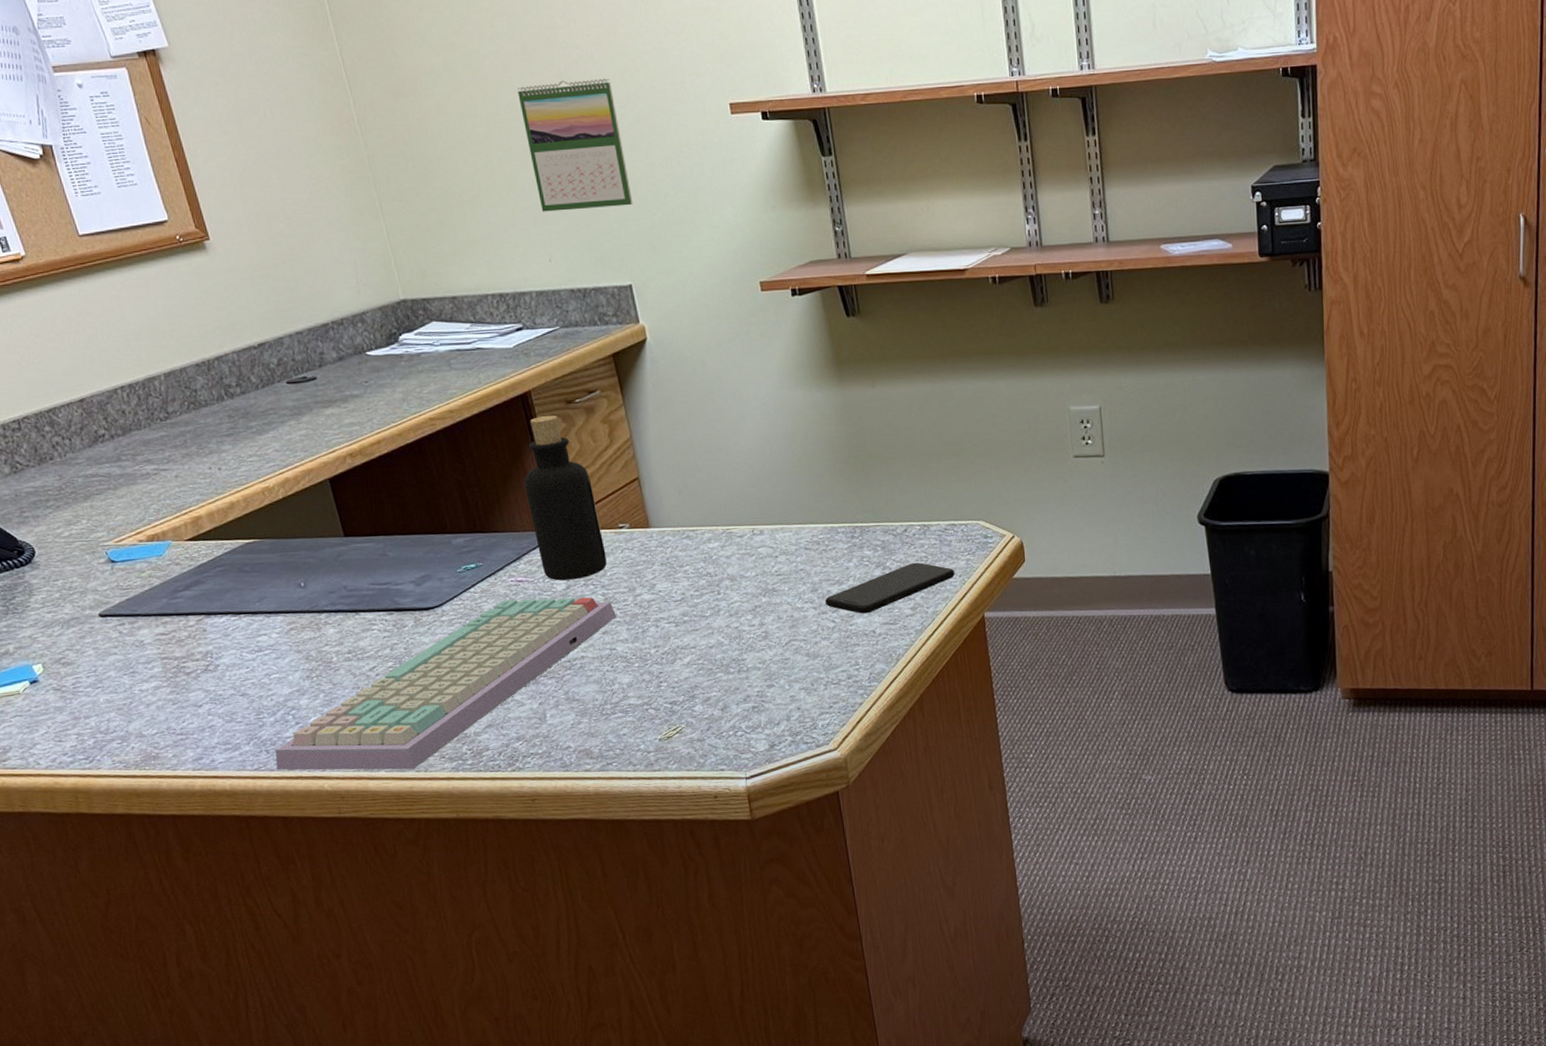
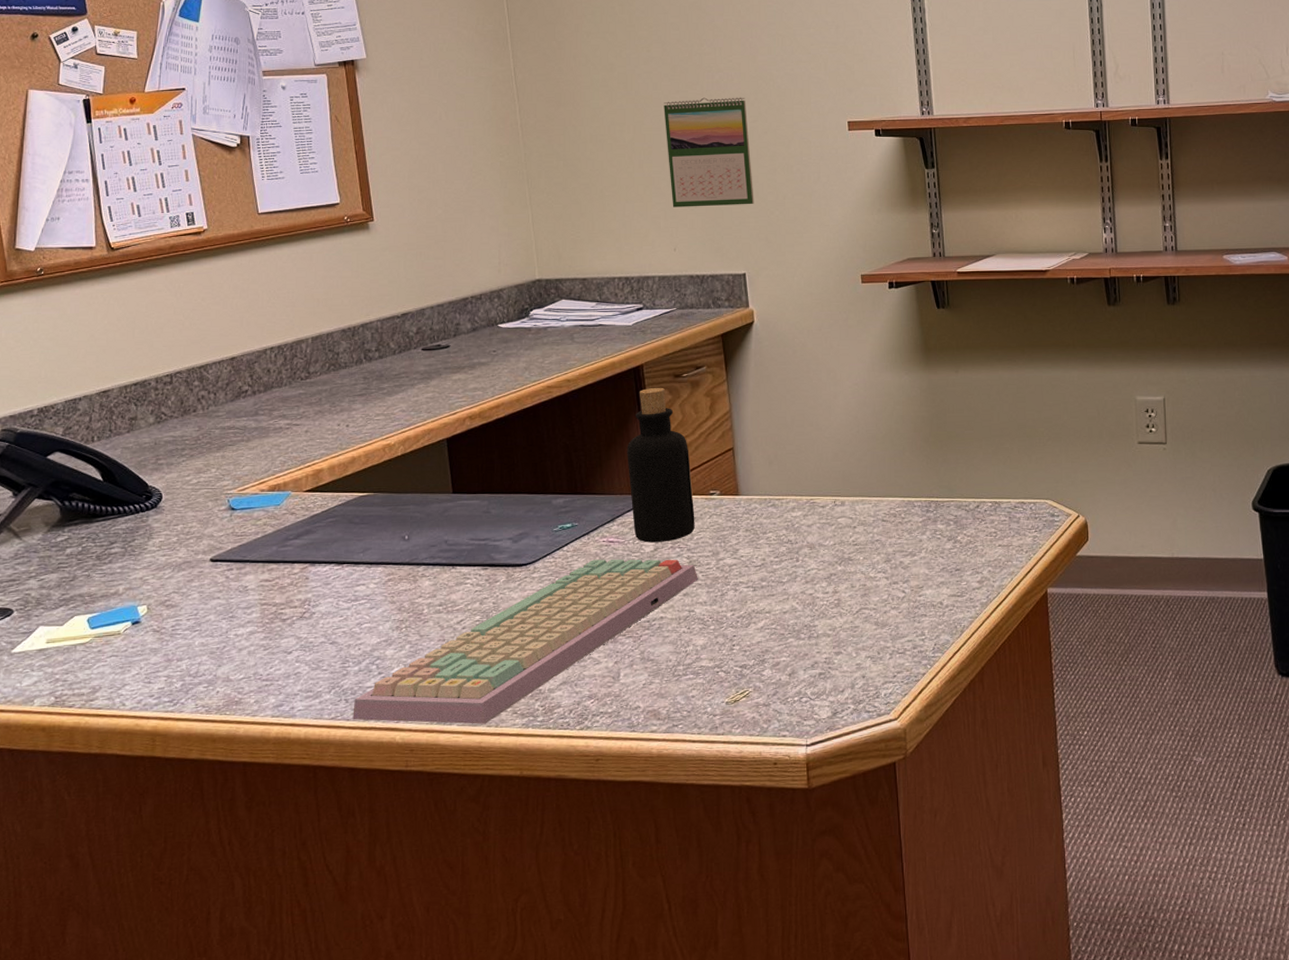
smartphone: present [824,562,956,614] -> none [896,537,1022,585]

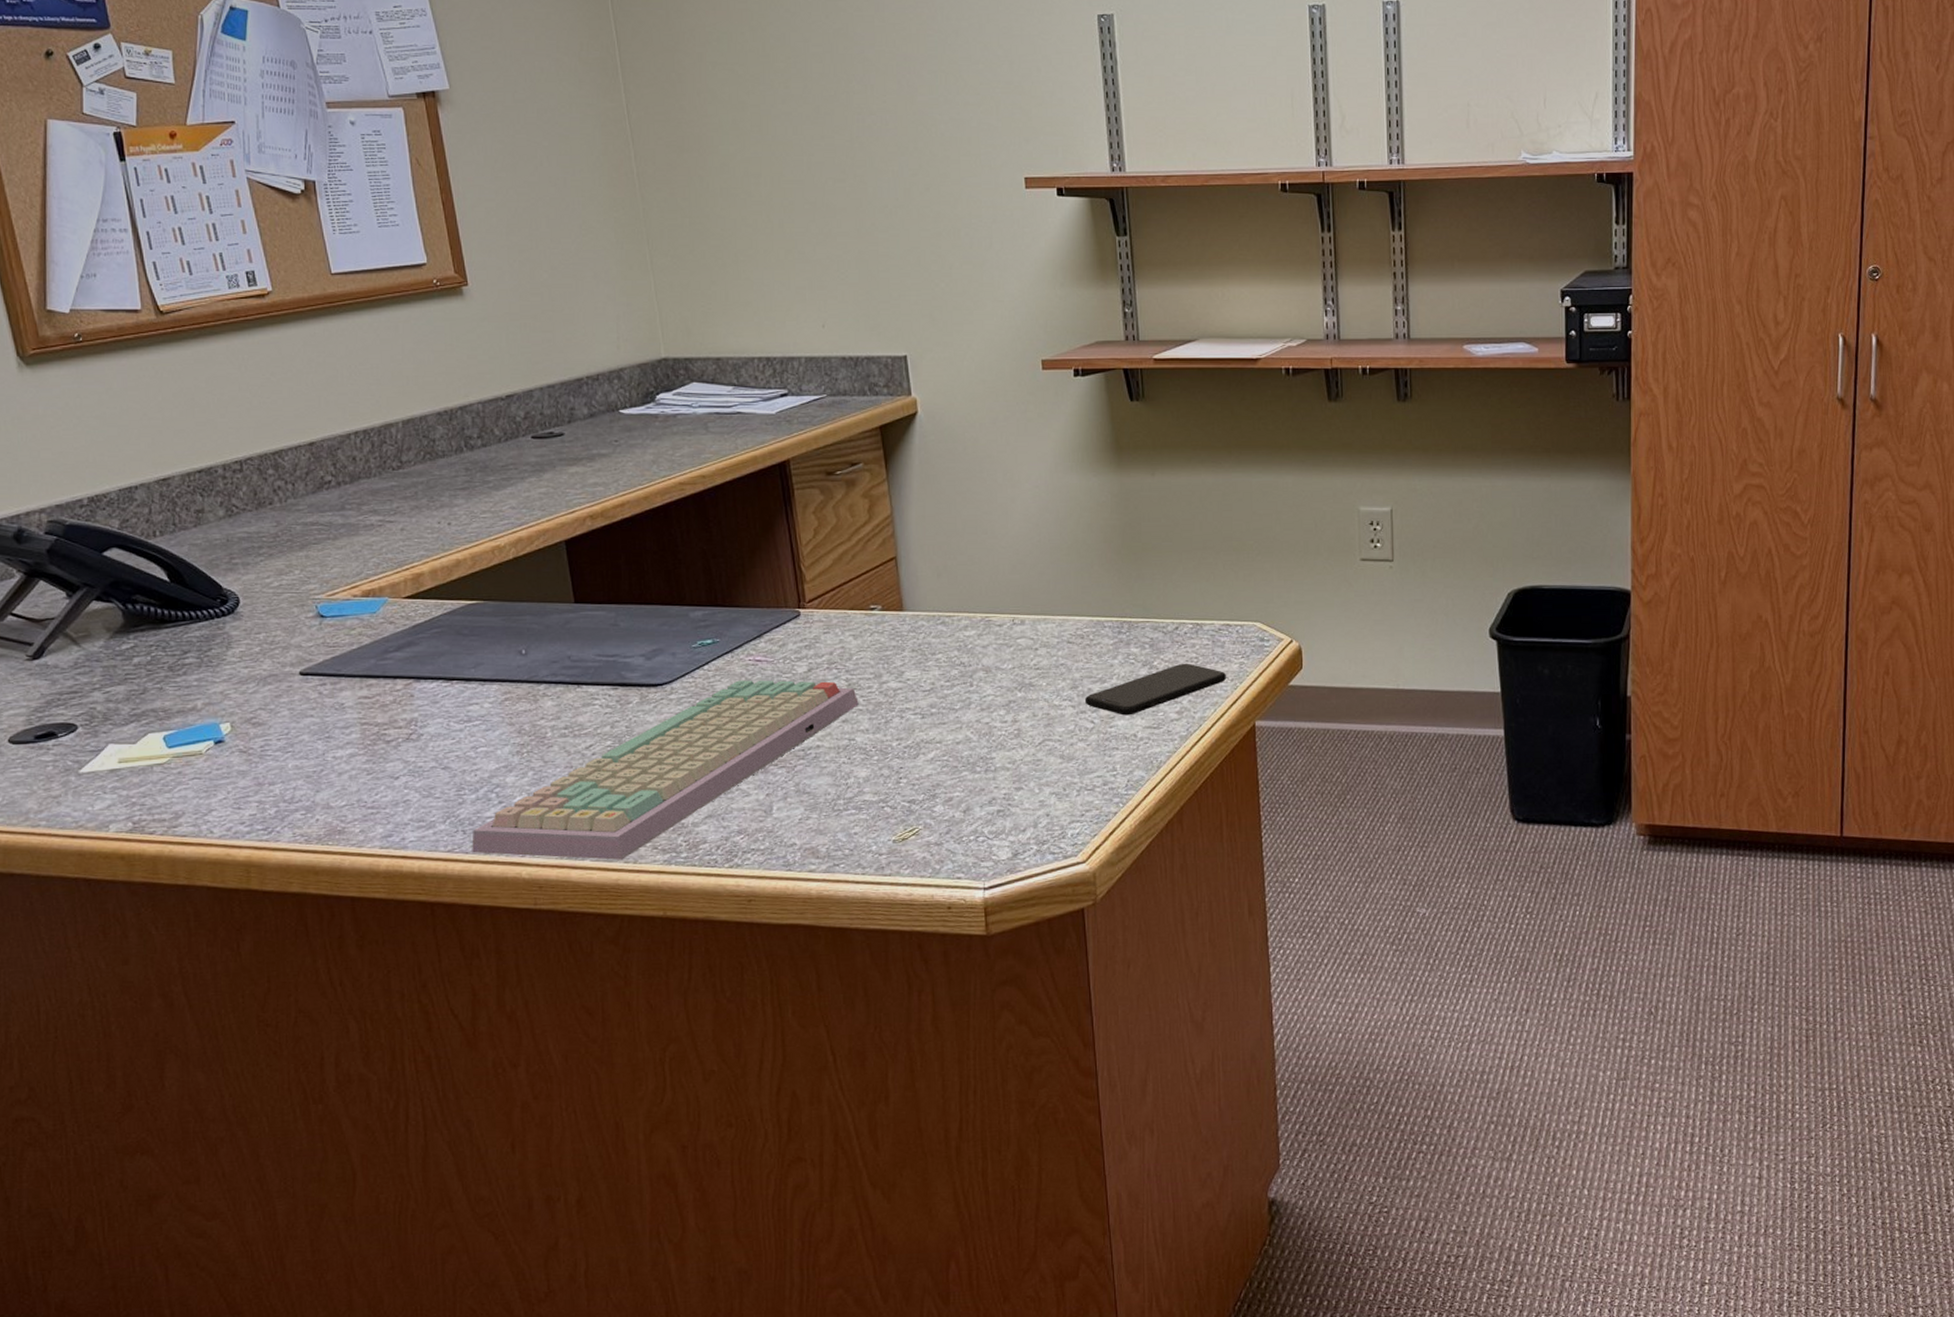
bottle: present [627,387,695,543] -> none [773,486,854,662]
calendar: present [664,97,754,208] -> none [806,145,916,276]
smartphone: none [896,537,1022,585] -> present [1084,663,1227,716]

